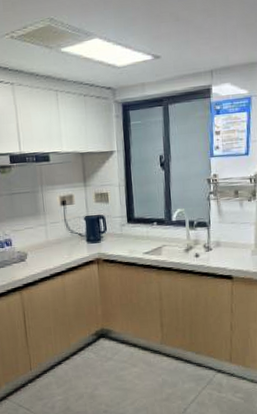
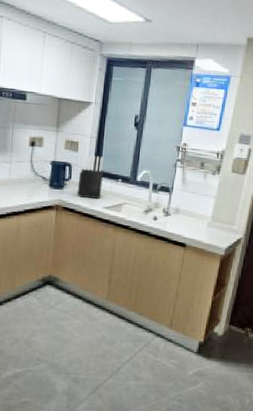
knife block: none [114,203,139,247] -> present [77,155,103,199]

